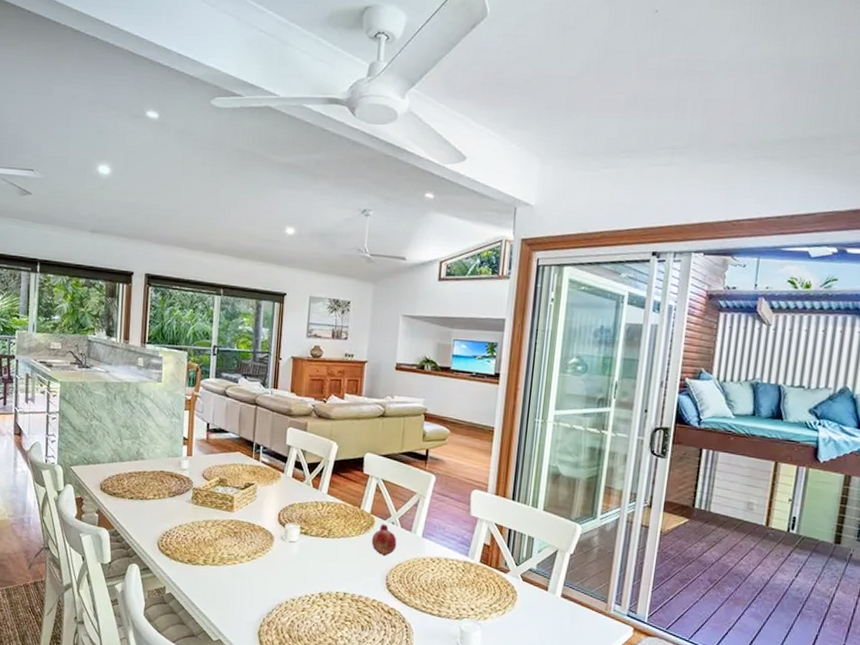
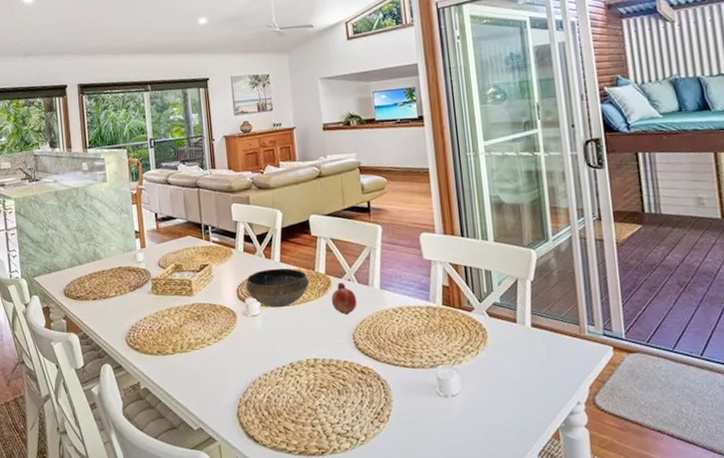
bowl: none [288,498,353,538] -> present [246,268,309,307]

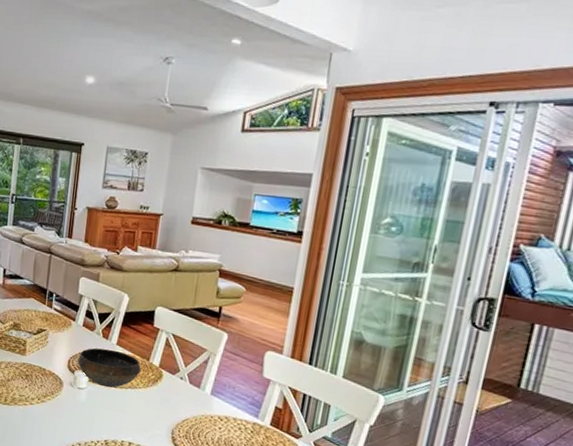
fruit: present [331,282,357,315] -> none [158,378,185,411]

